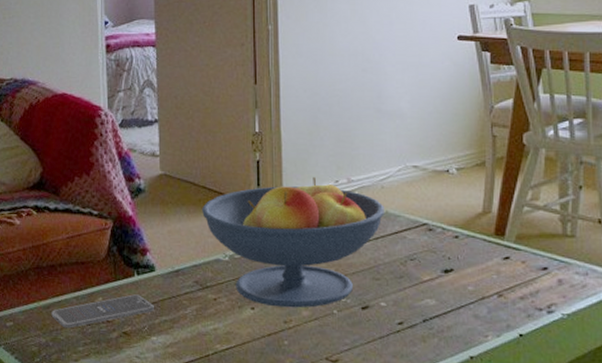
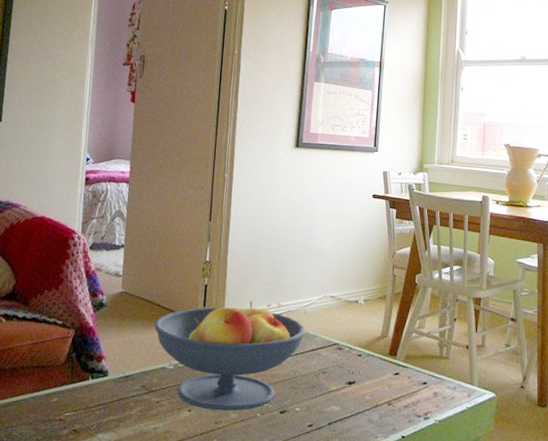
smartphone: present [51,294,154,329] -> none [8,396,104,426]

